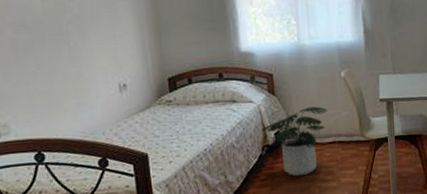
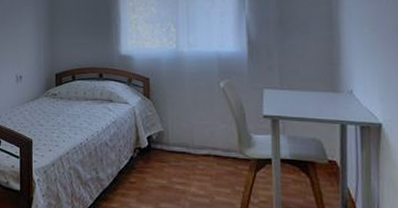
potted plant: present [261,106,328,177] -> none [134,115,203,186]

